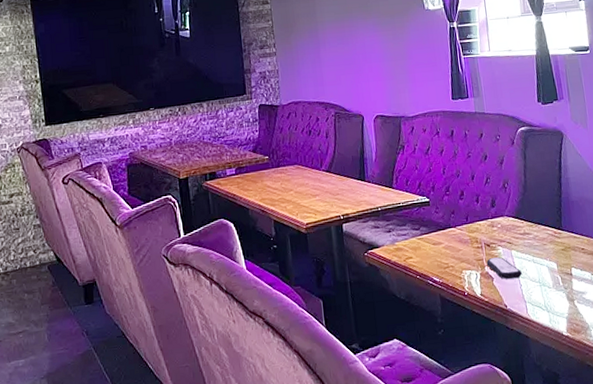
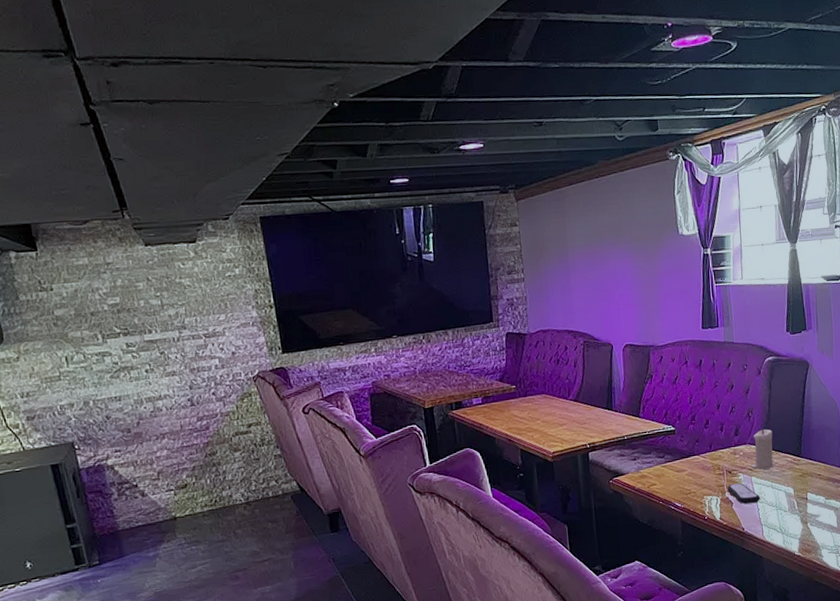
candle: none [510,200,534,243] -> present [751,429,774,470]

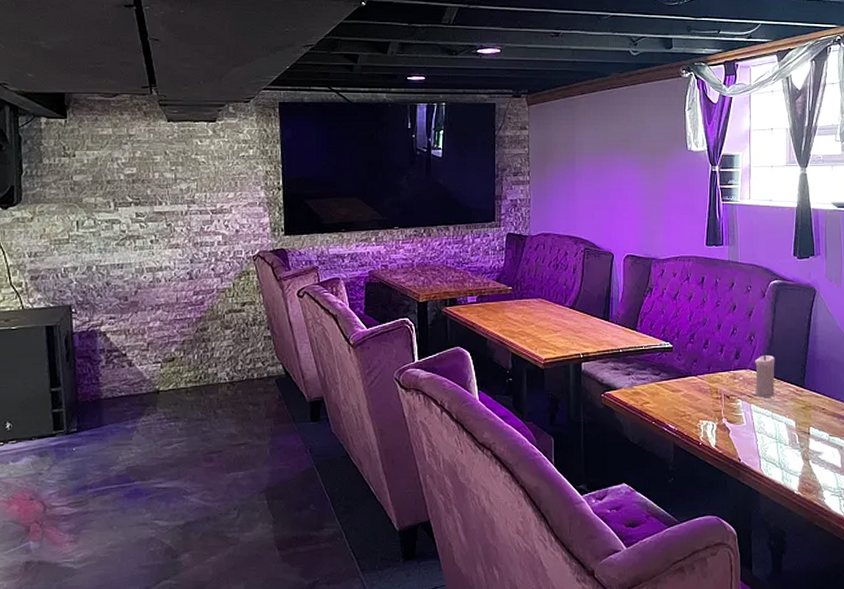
remote control: present [727,483,760,504] -> none [724,410,759,432]

